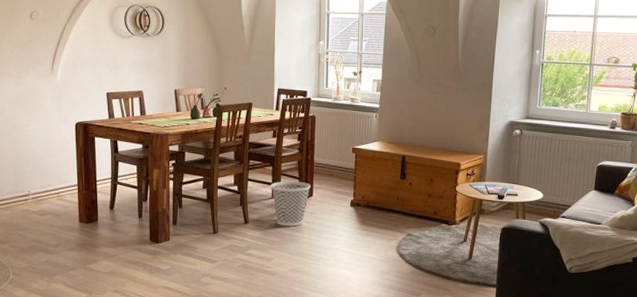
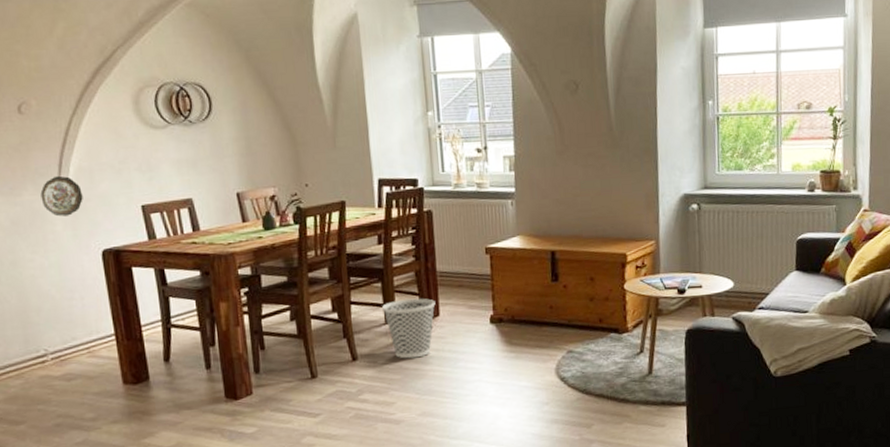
decorative plate: none [38,66,67,96] -> present [40,175,83,217]

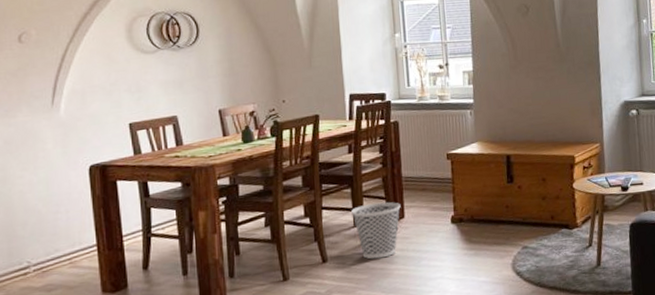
decorative plate: present [40,175,83,217] -> none [34,98,74,136]

